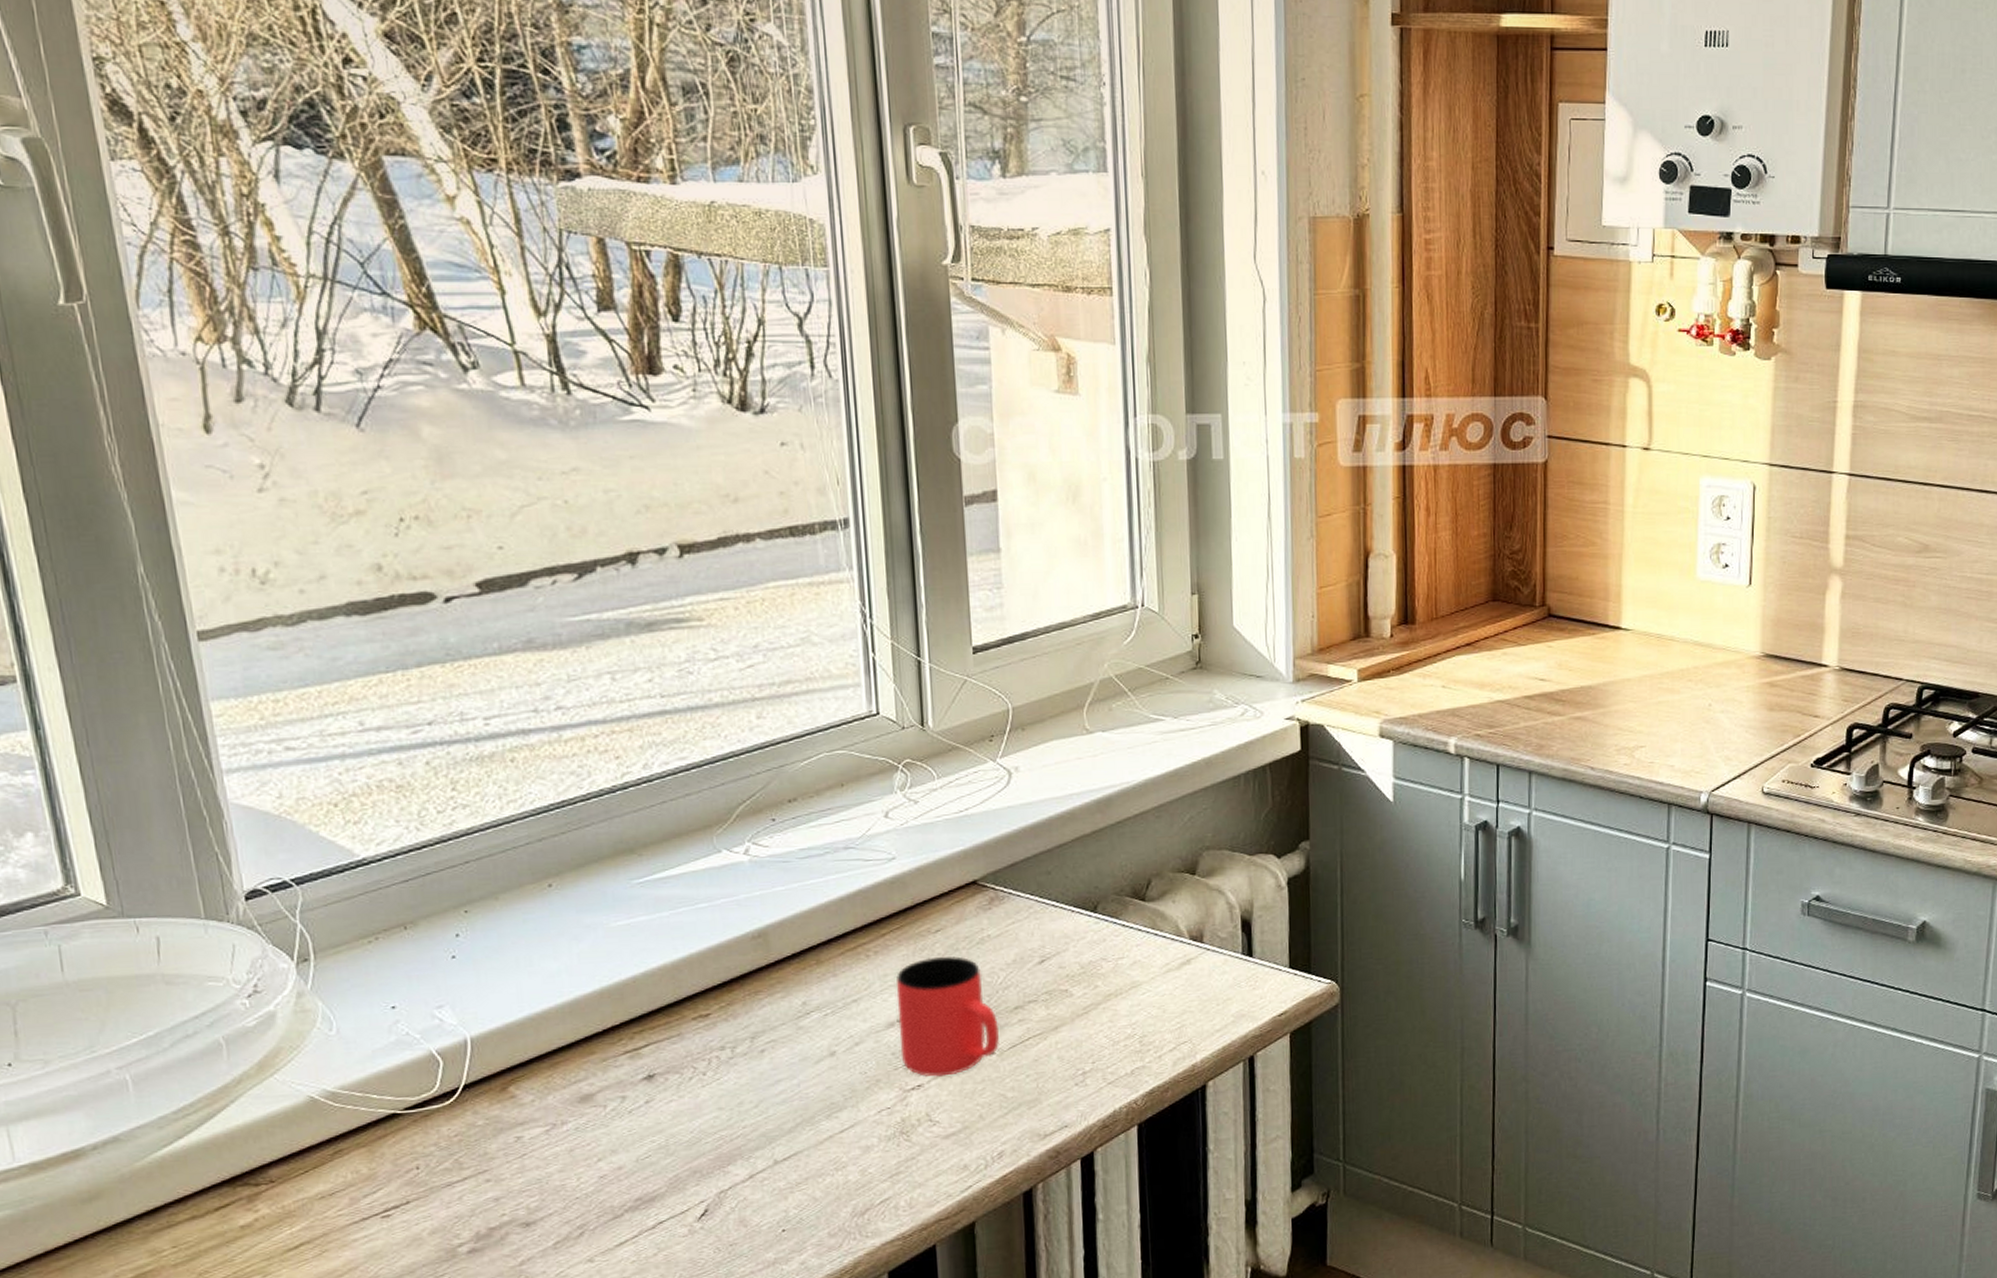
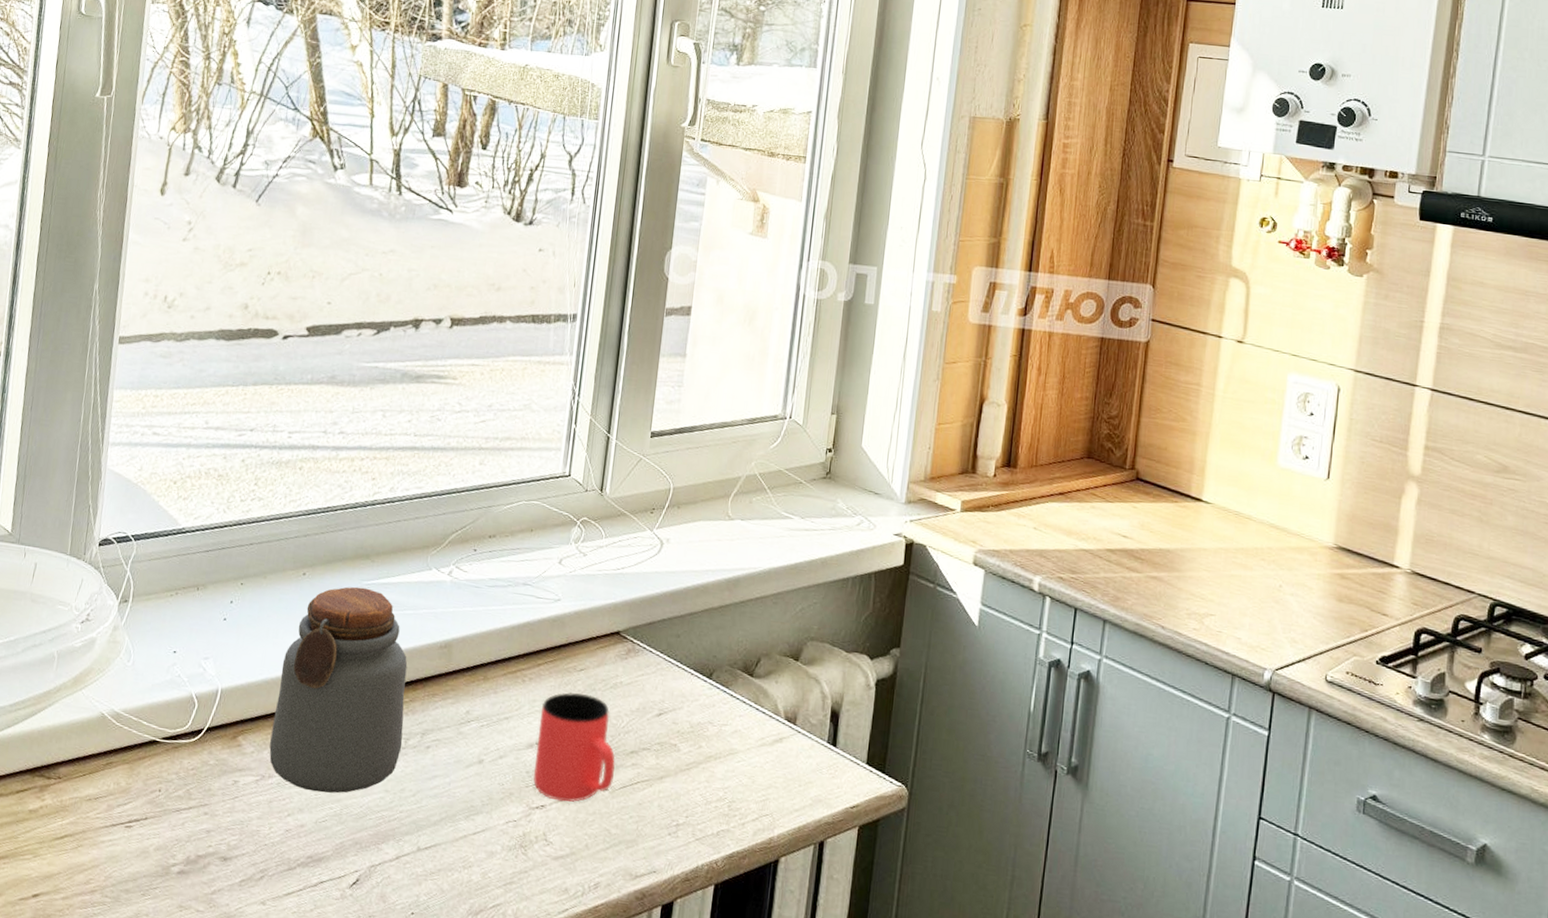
jar: none [546,887,729,1129] -> present [269,586,408,794]

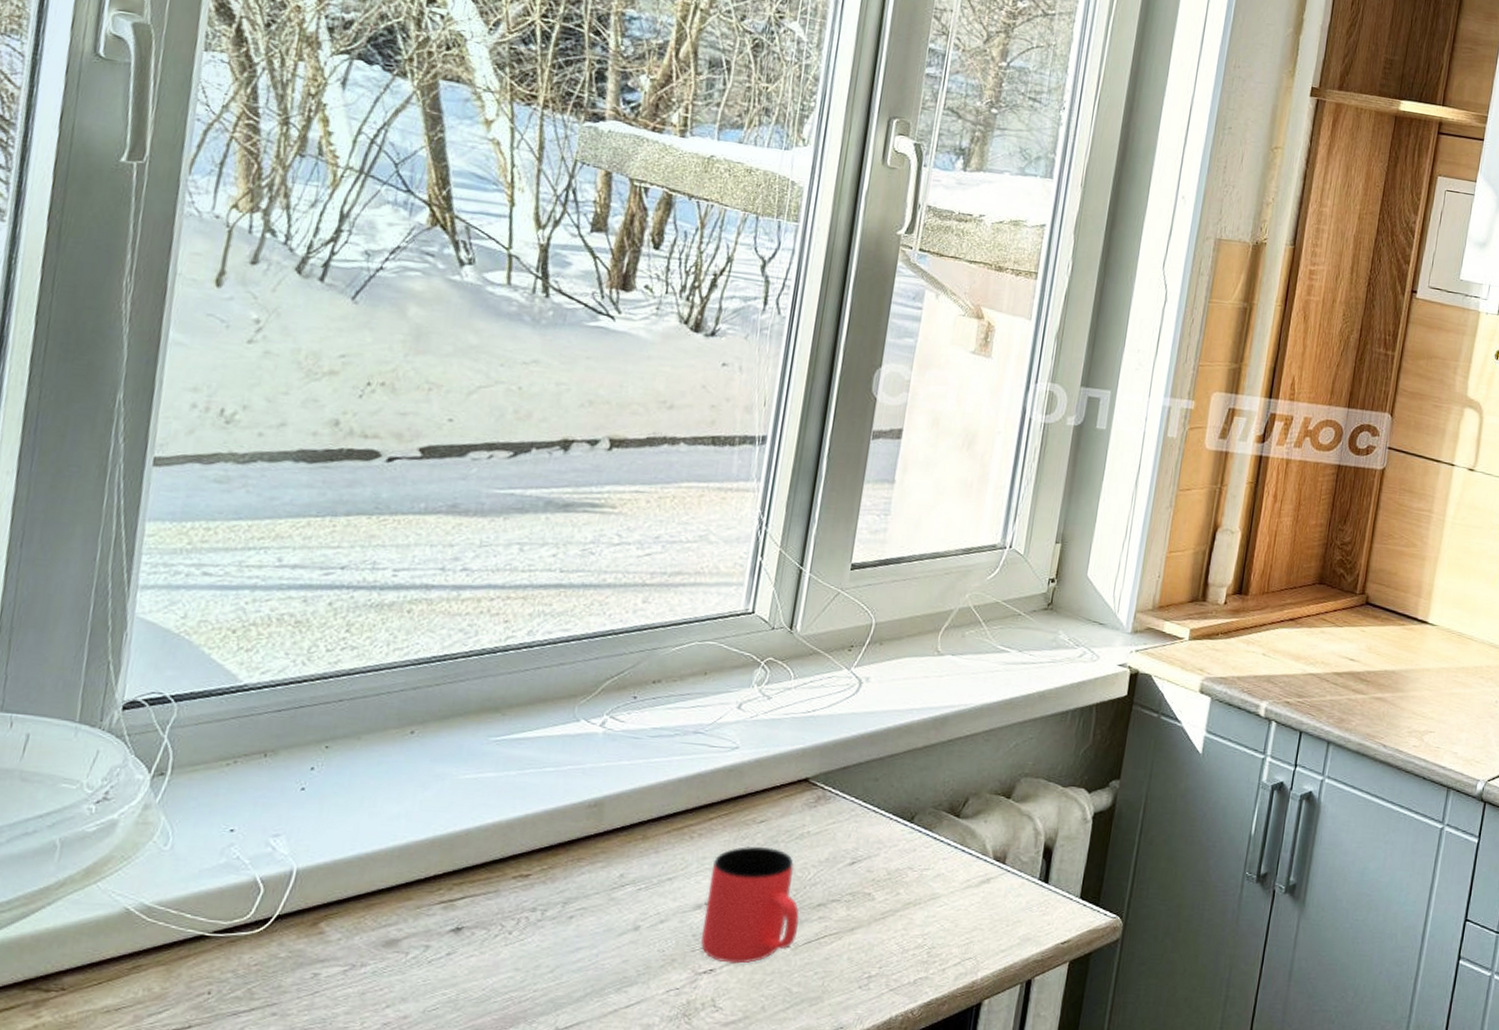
jar: present [269,586,408,794] -> none [362,744,547,978]

